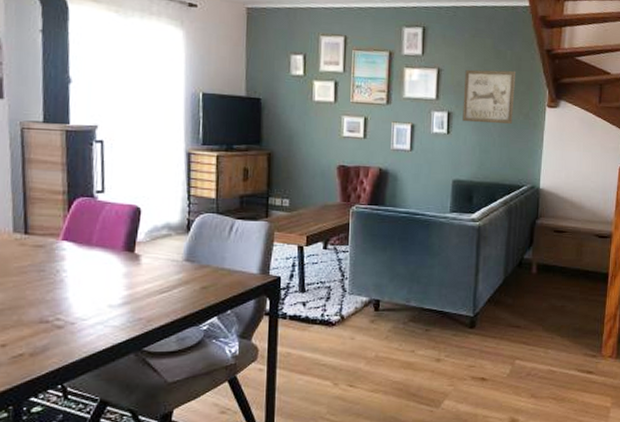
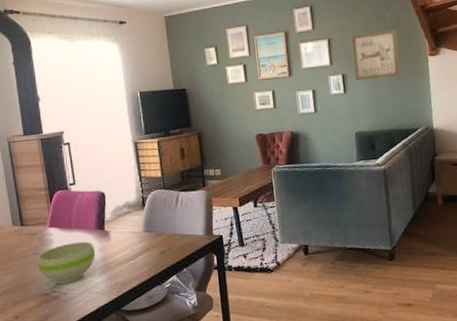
bowl: none [40,263,119,311] -> present [37,241,96,284]

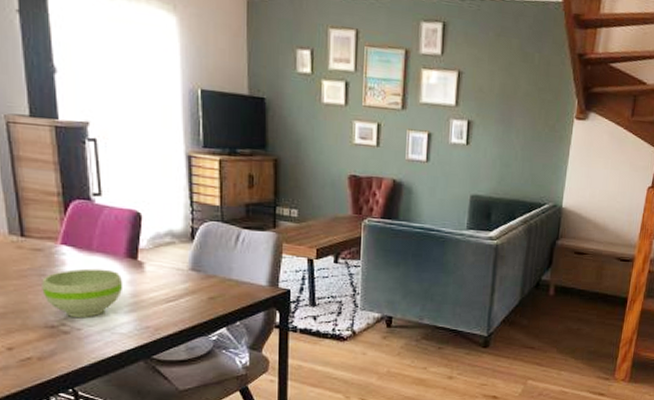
wall art: present [352,29,400,81] -> none [483,73,543,136]

